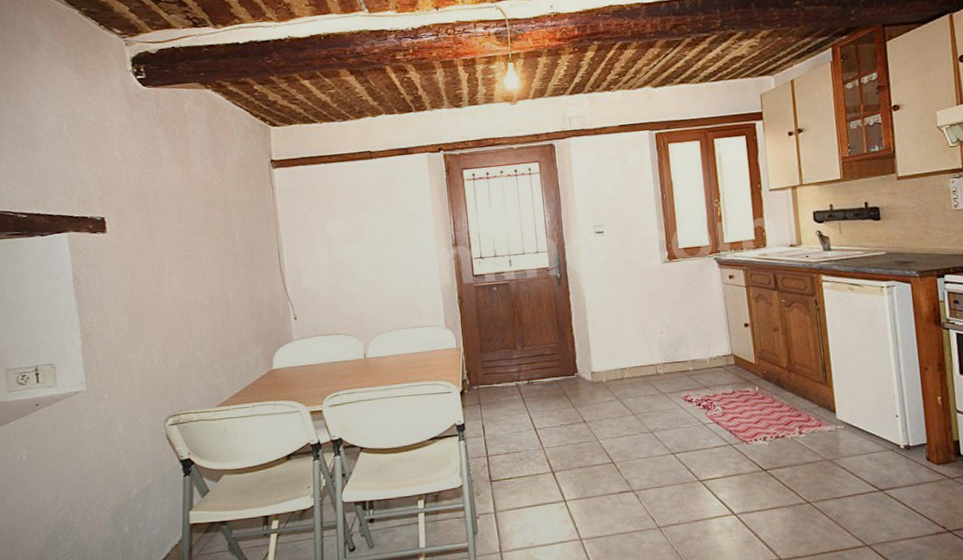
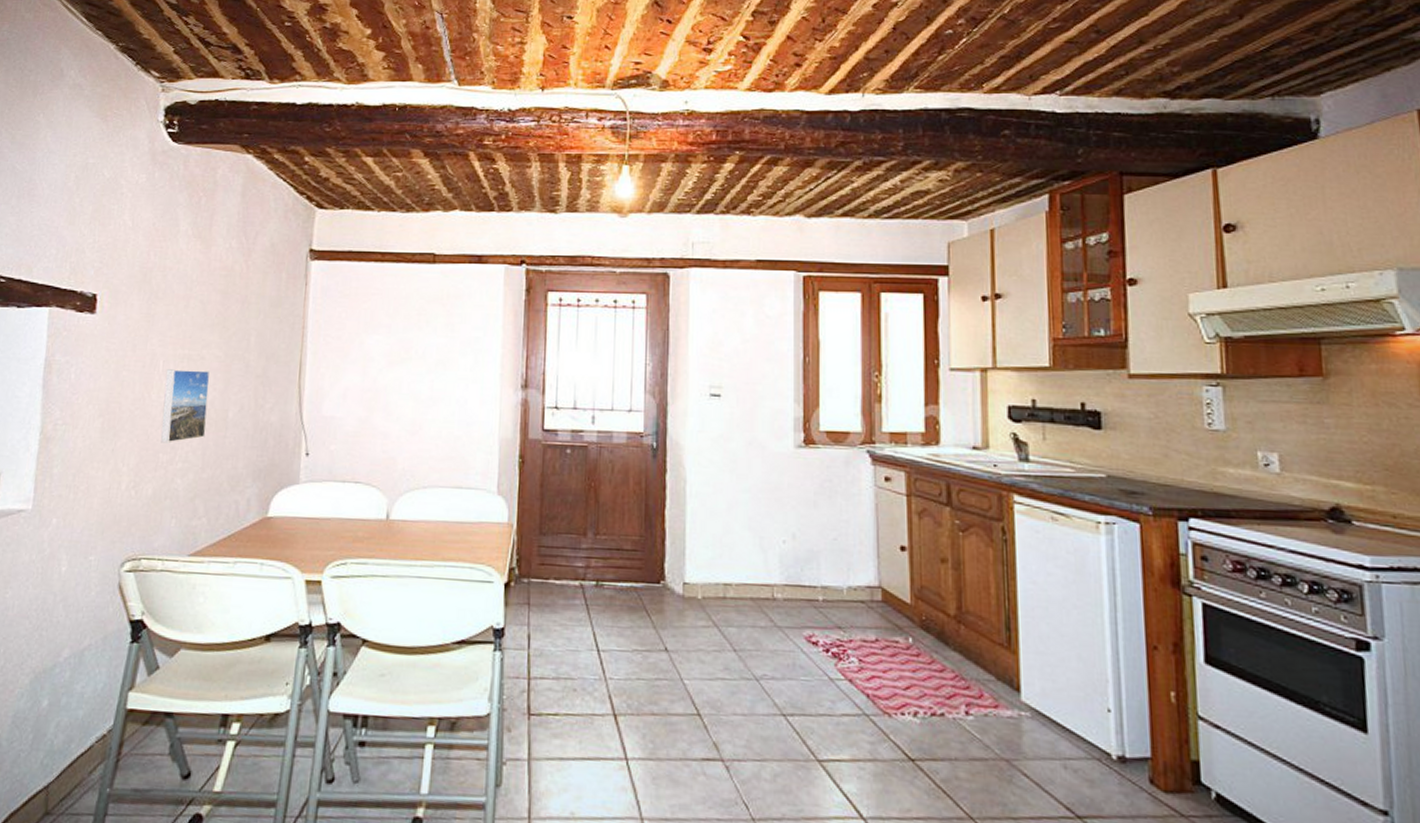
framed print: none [172,265,213,326] -> present [160,369,211,443]

